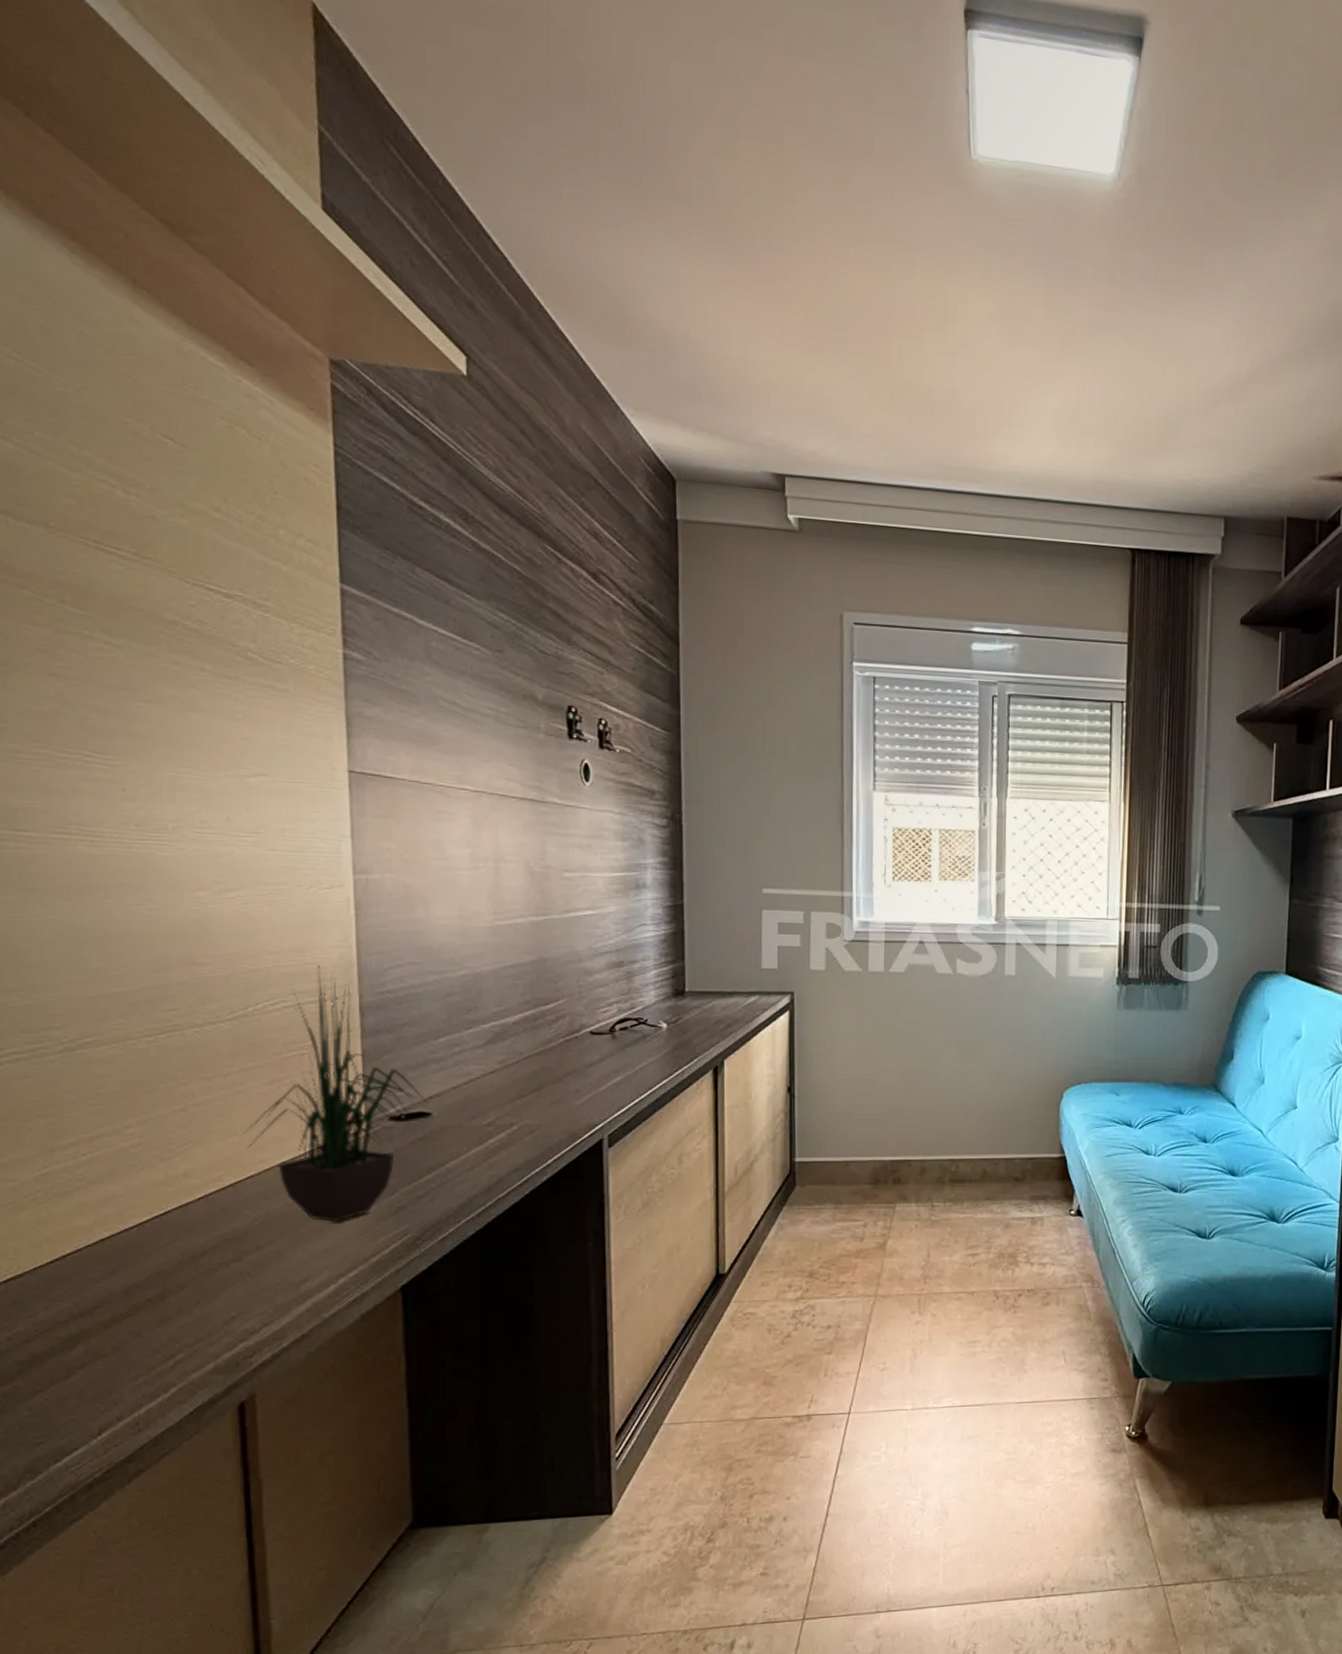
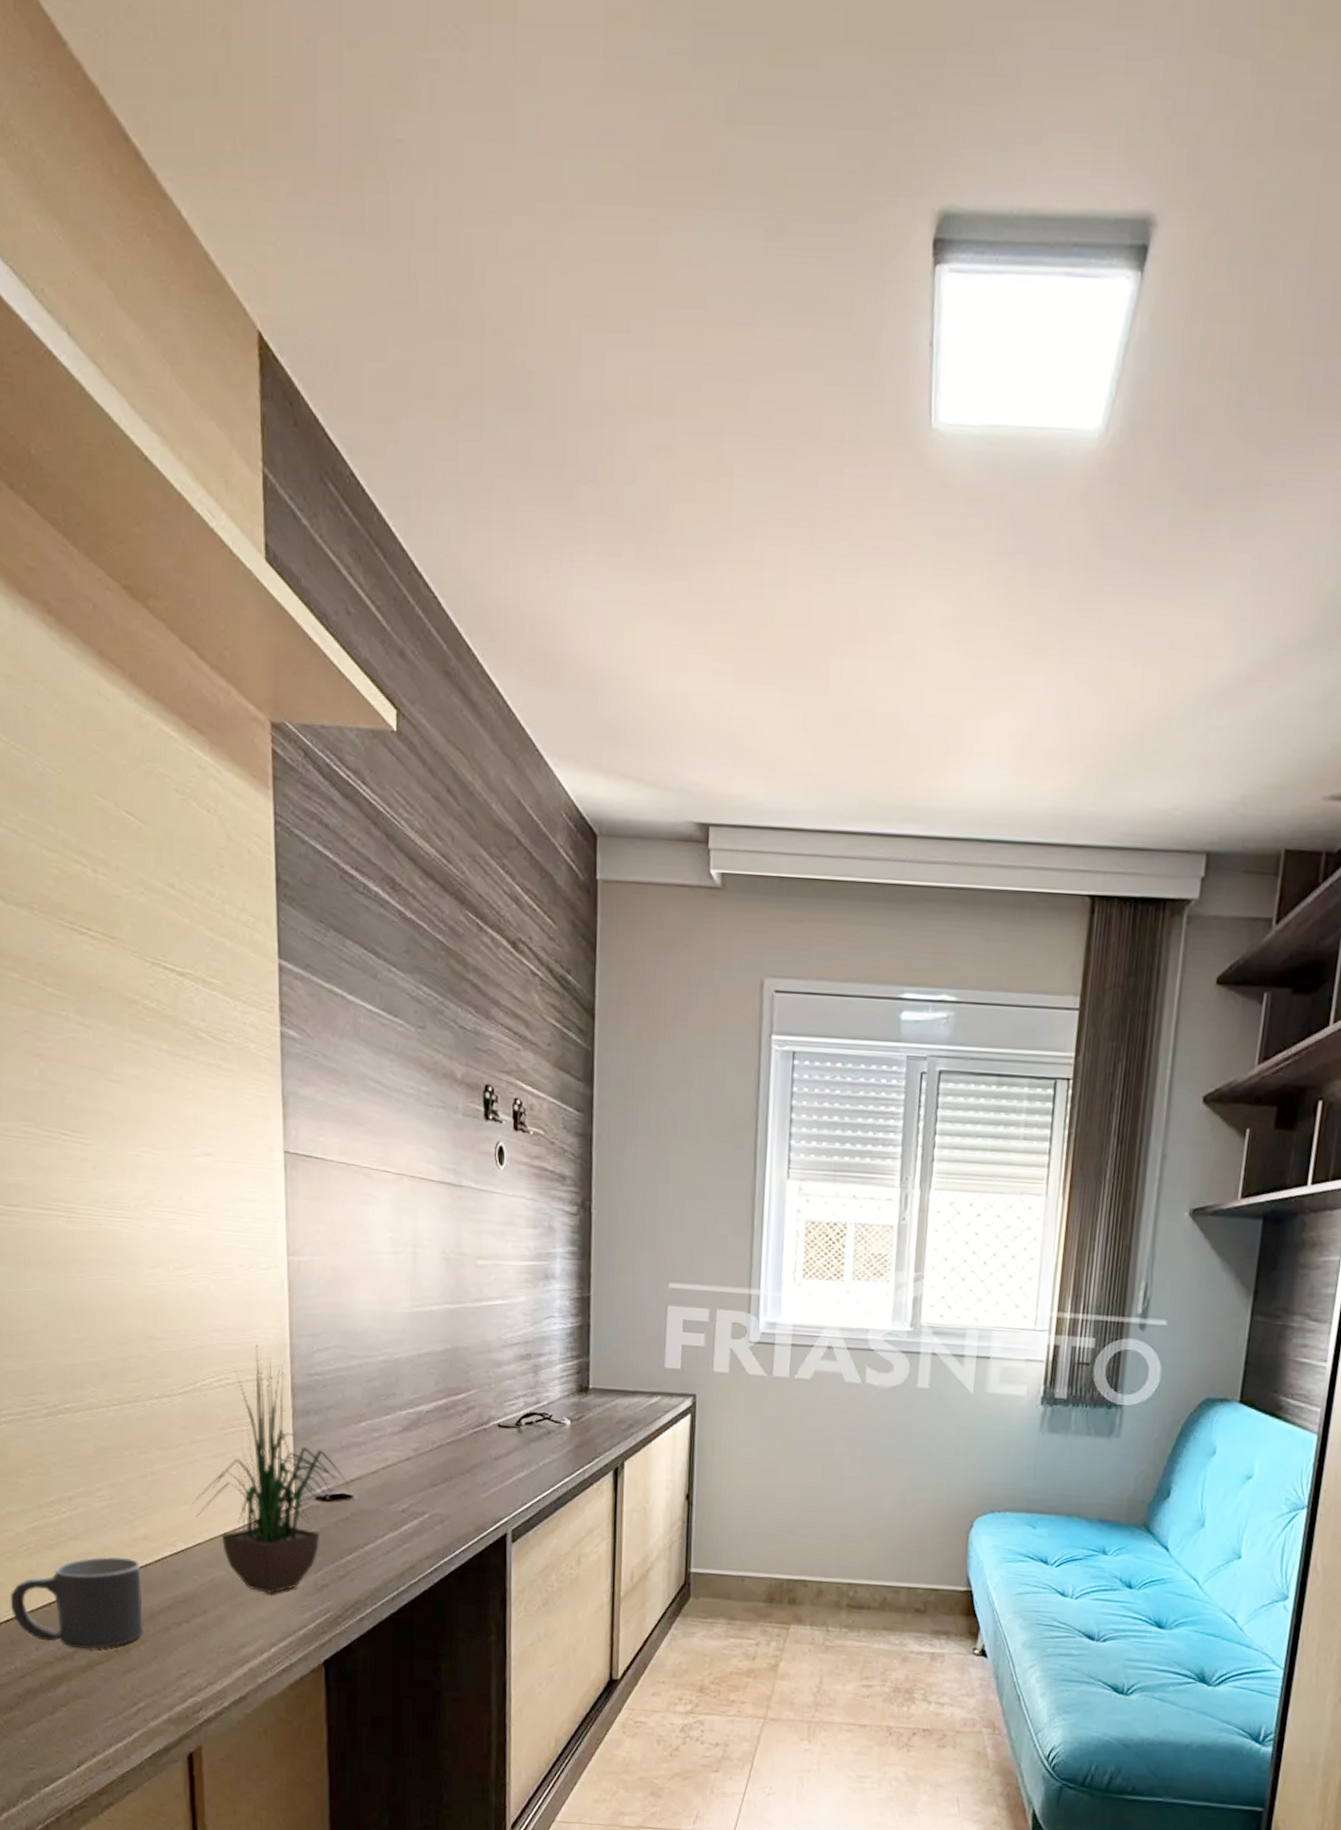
mug: none [11,1198,183,1303] -> present [10,1556,143,1650]

